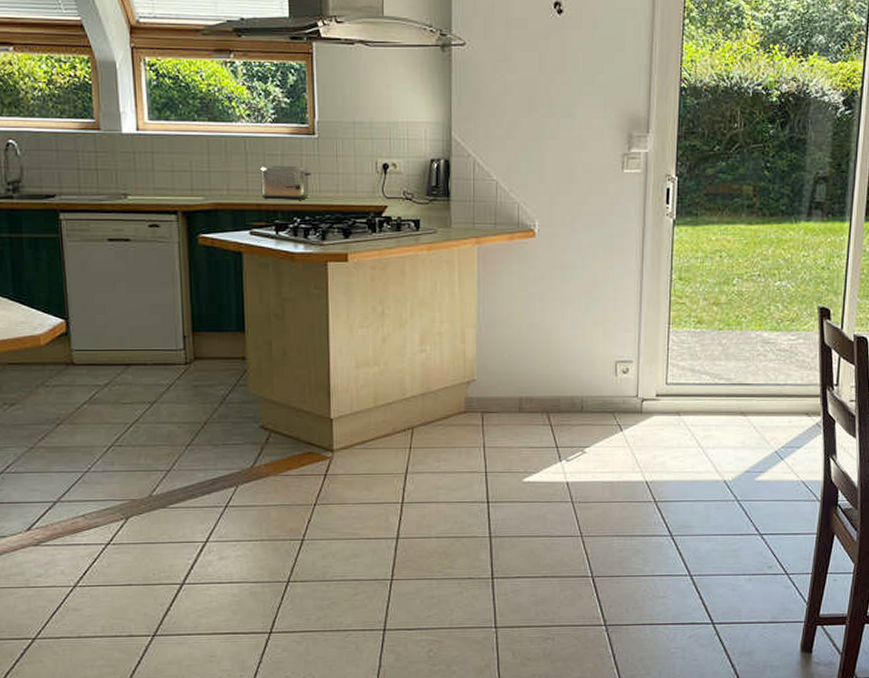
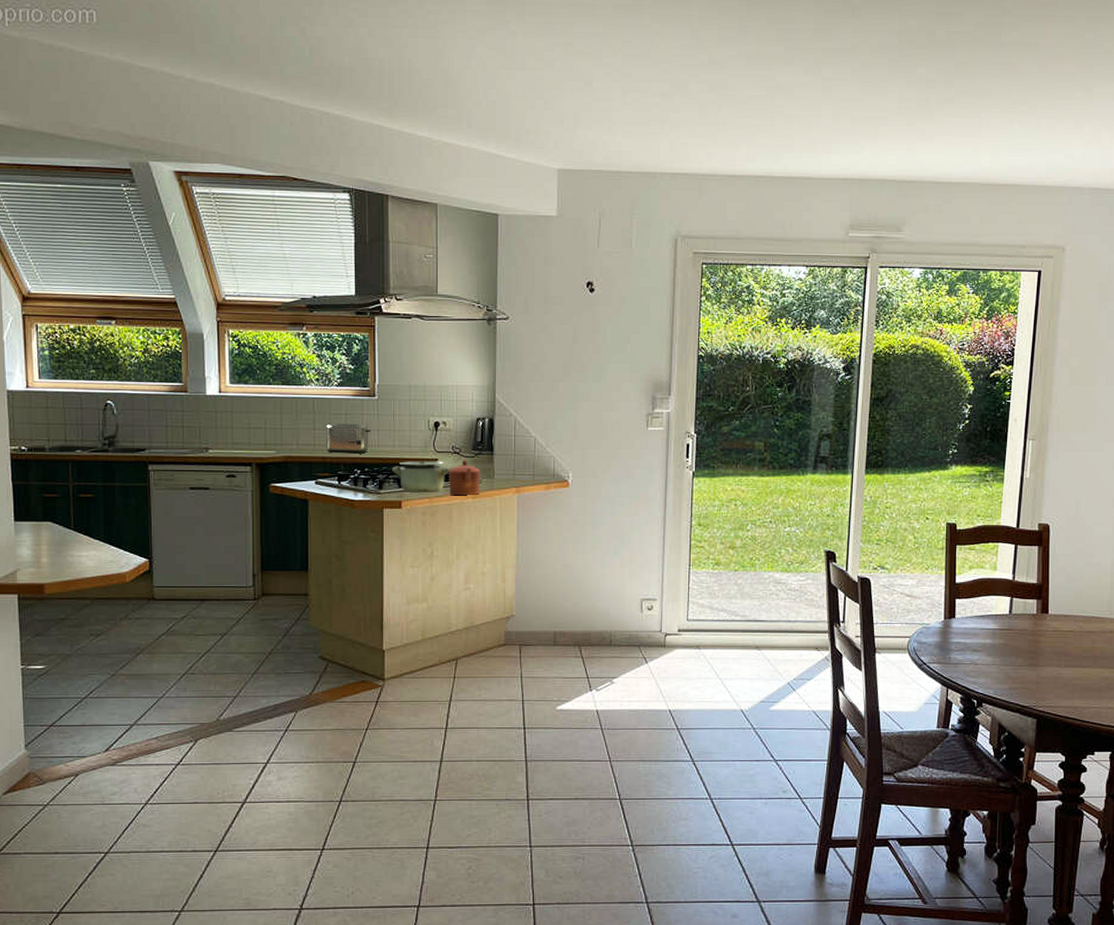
saucepan: none [336,208,403,245] -> present [392,461,451,494]
teapot: none [400,207,436,248] -> present [449,460,480,496]

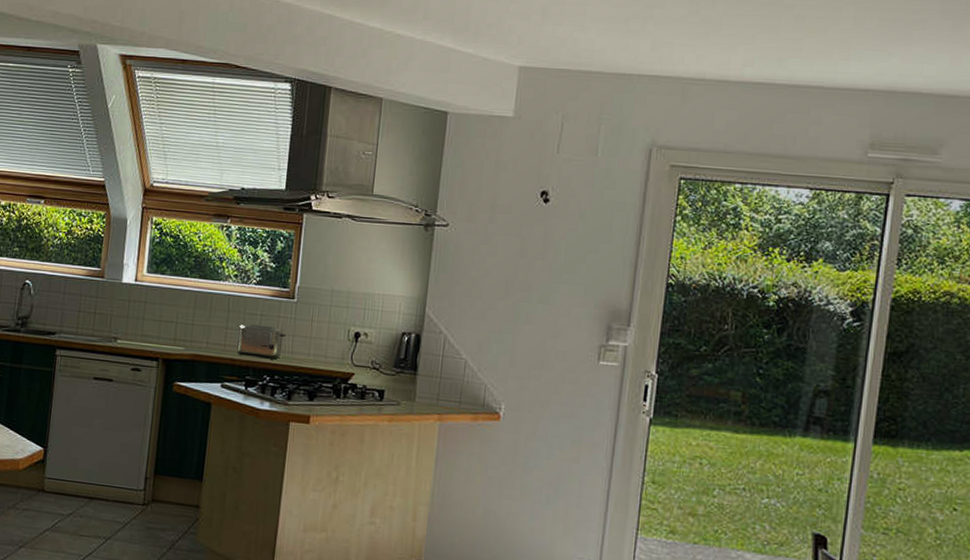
saucepan: present [392,461,451,494] -> none [304,372,369,411]
teapot: present [449,460,480,496] -> none [363,377,400,419]

